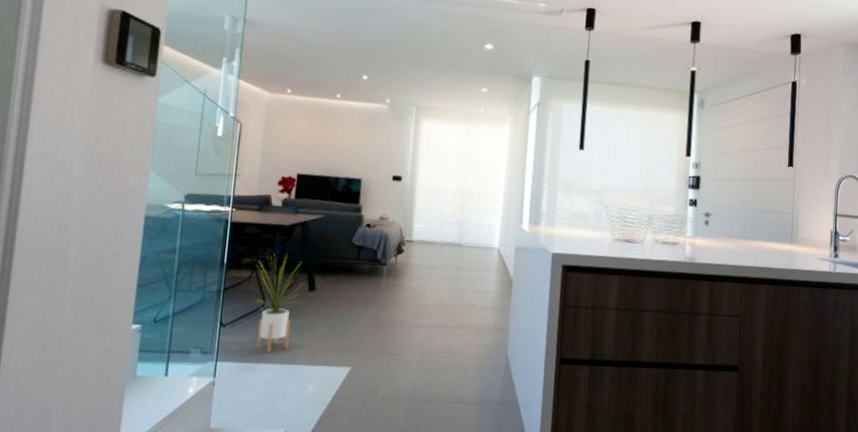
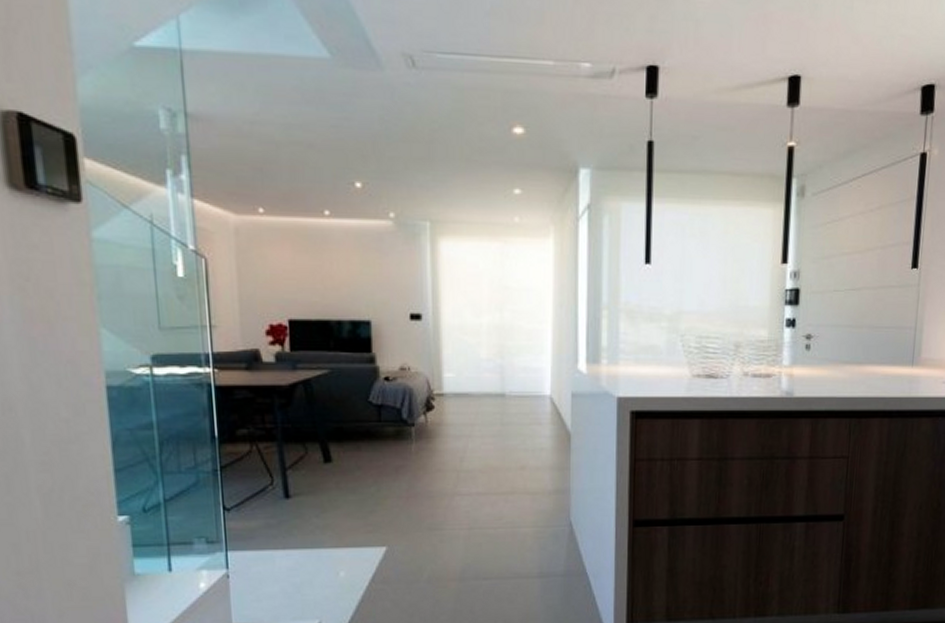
house plant: present [252,254,303,353] -> none [256,421,318,538]

